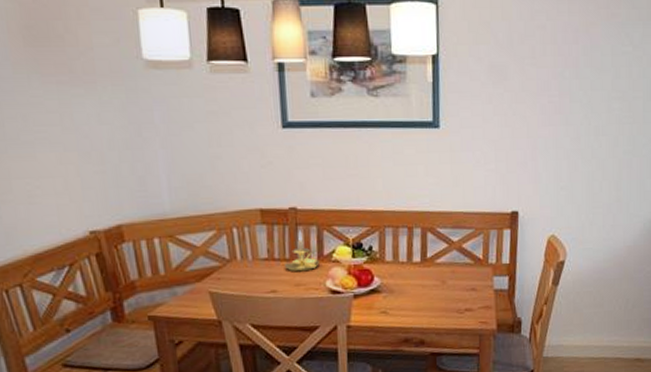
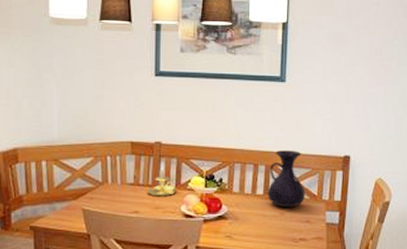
vase: none [425,209,469,276] -> present [267,150,306,208]

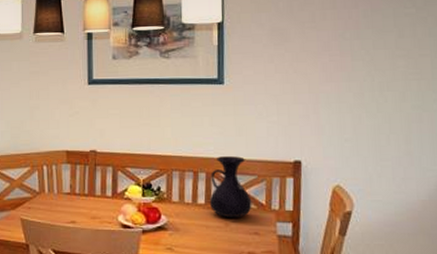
candle holder: present [146,161,177,197] -> none [83,169,113,206]

